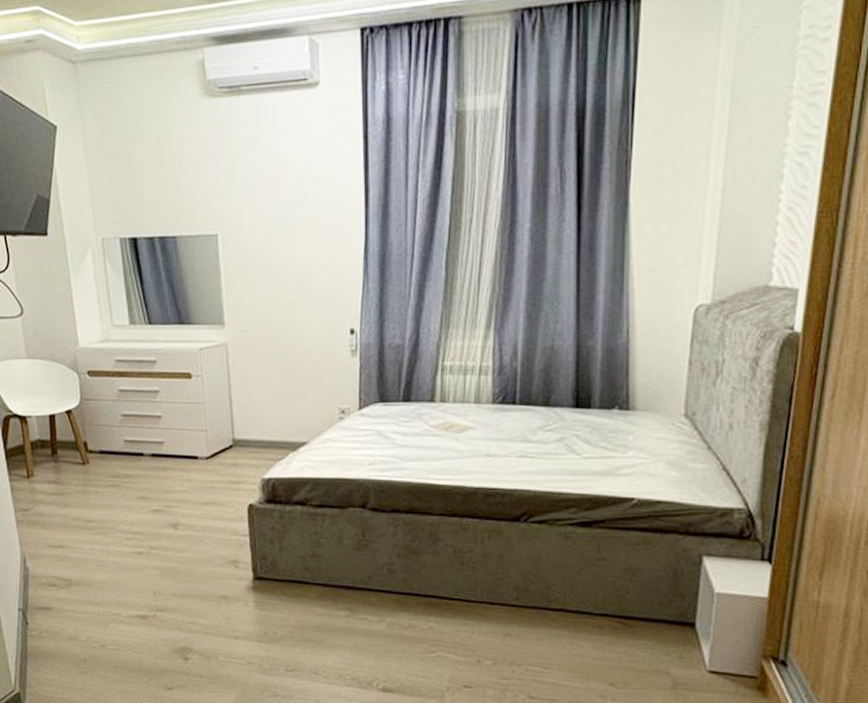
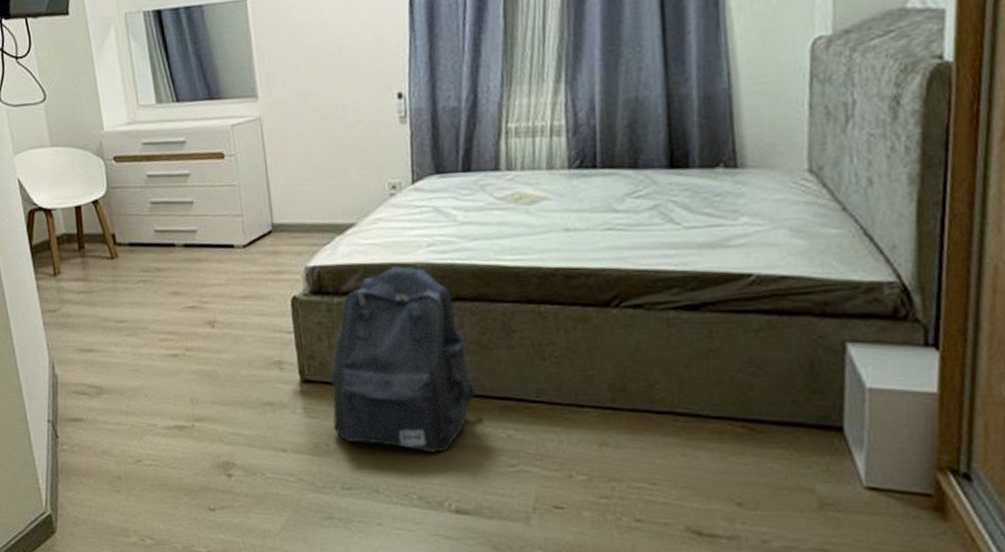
backpack: none [280,481,404,641] -> present [330,266,476,453]

